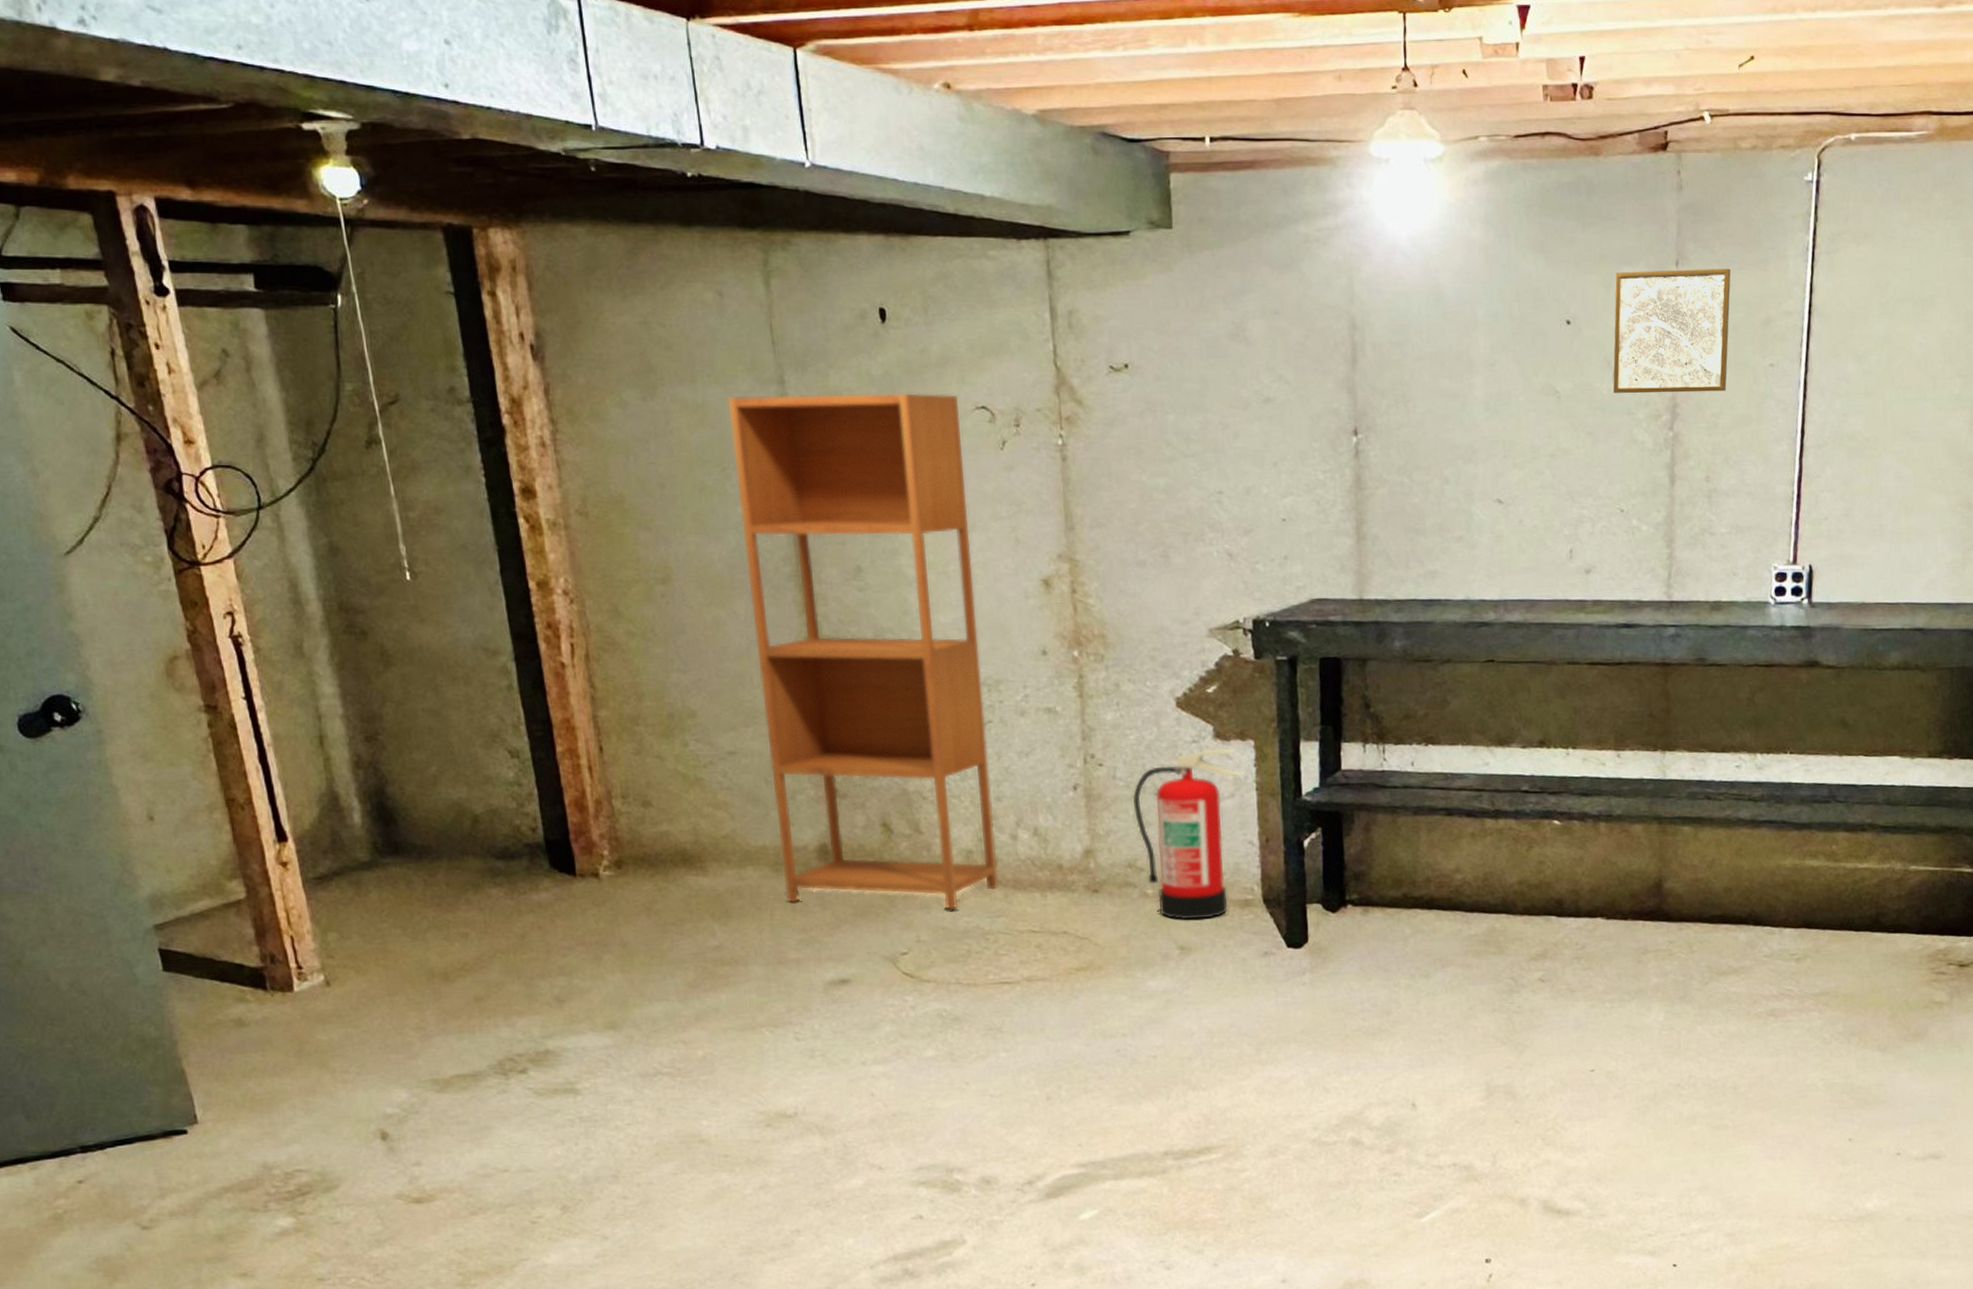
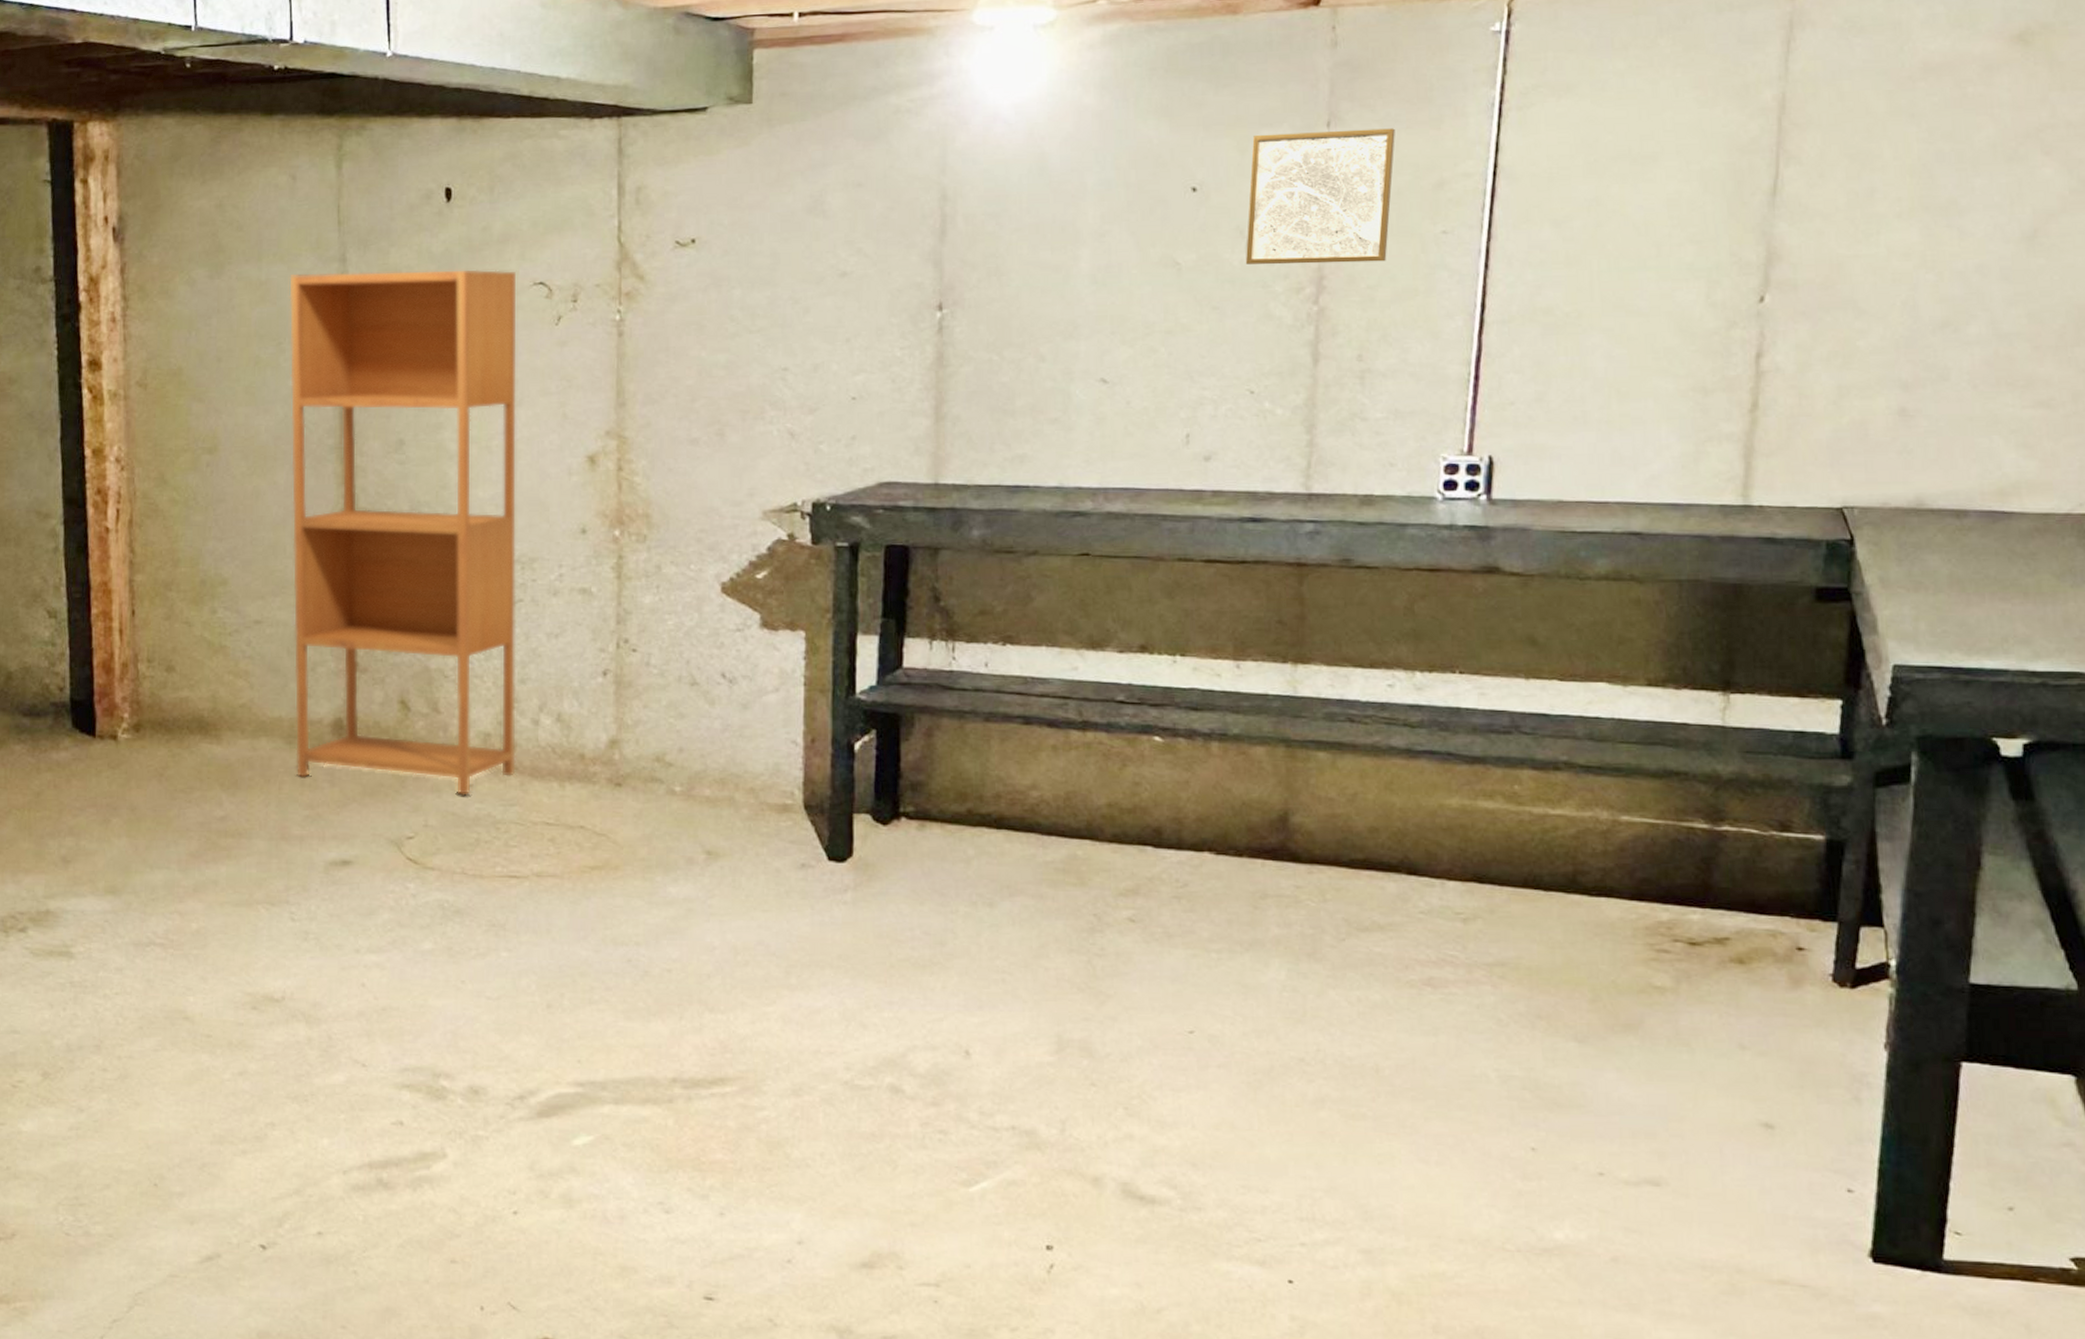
fire extinguisher: present [1132,748,1246,920] -> none [666,639,794,822]

